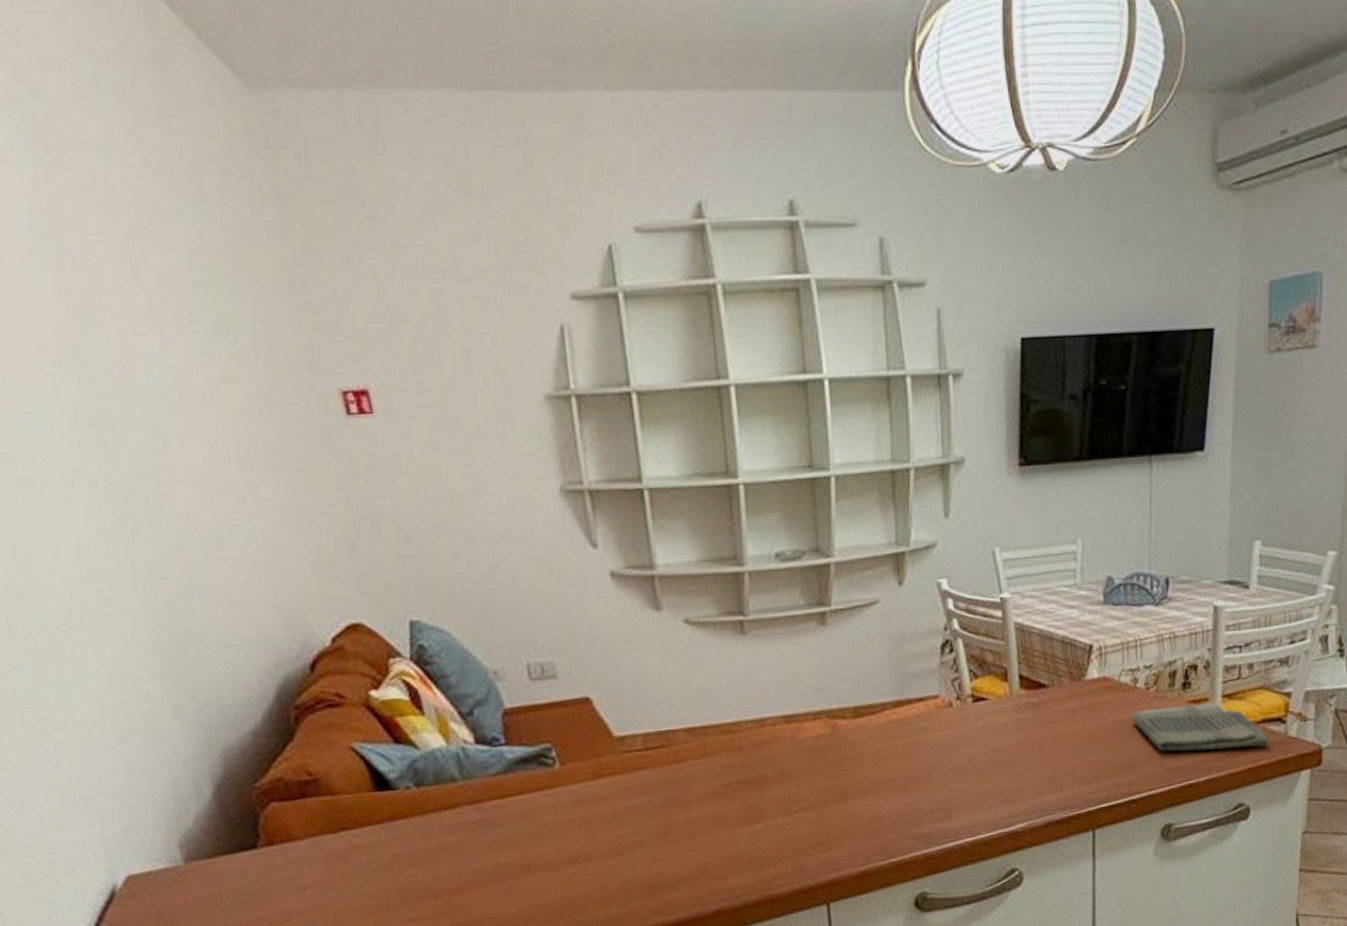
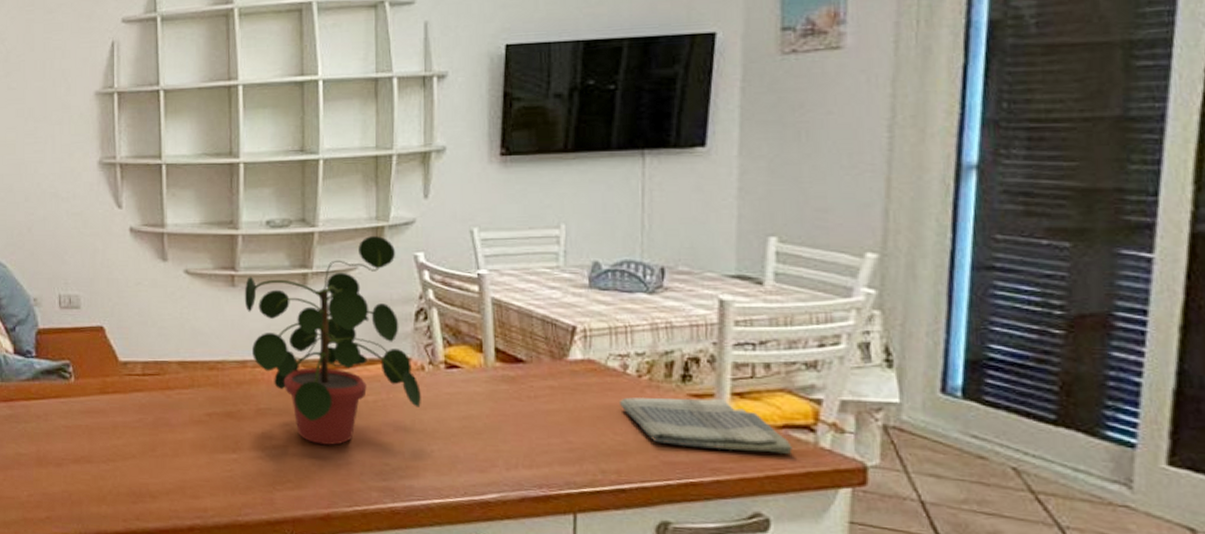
potted plant: none [756,563,951,800] -> present [244,236,421,445]

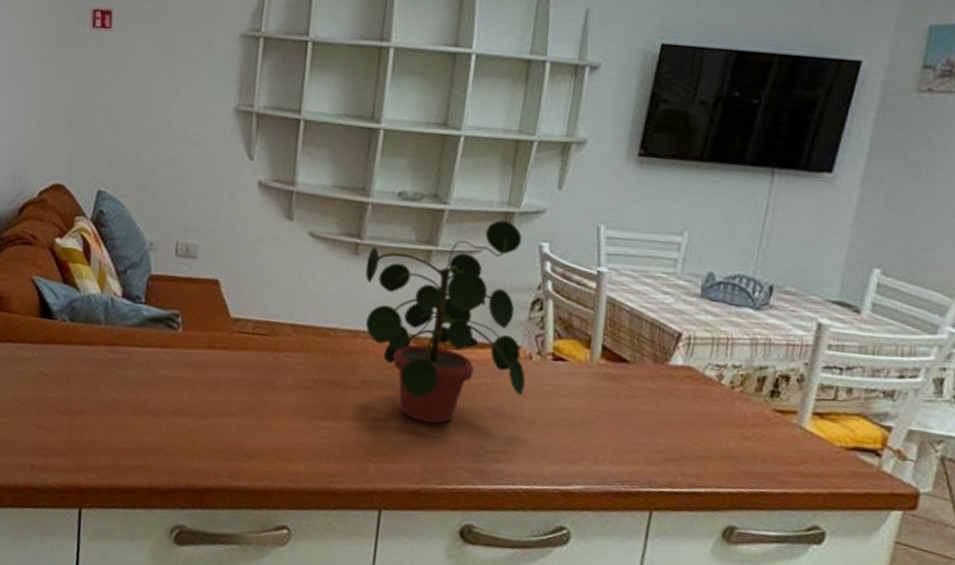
dish towel: present [618,397,792,454] -> none [708,406,858,475]

